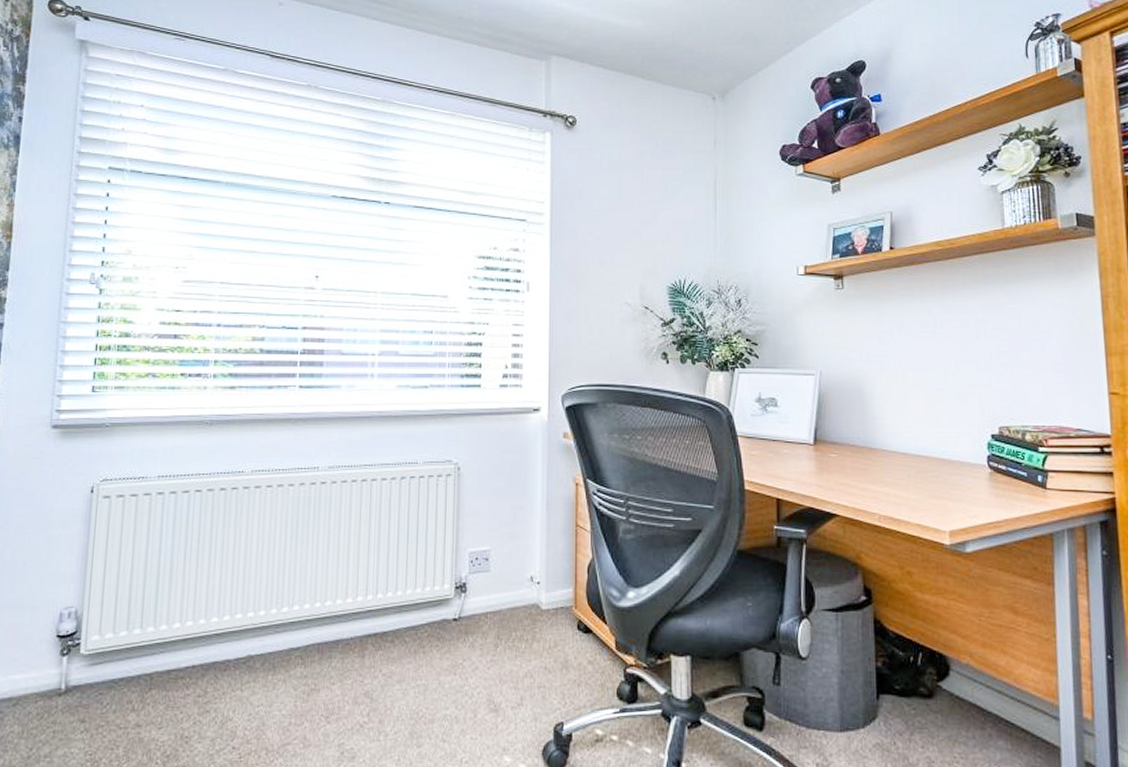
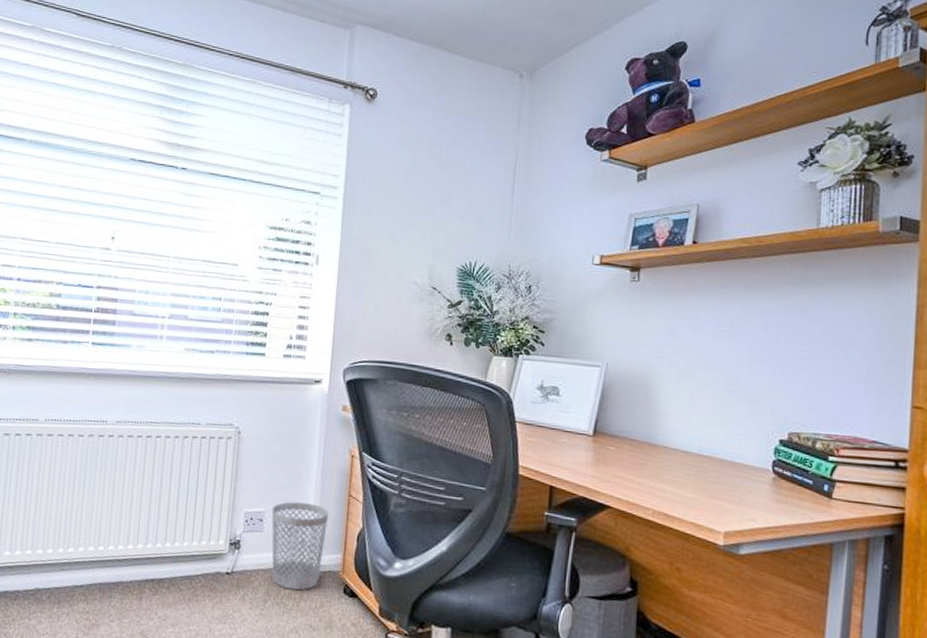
wastebasket: none [498,537,556,631] -> present [271,502,328,591]

